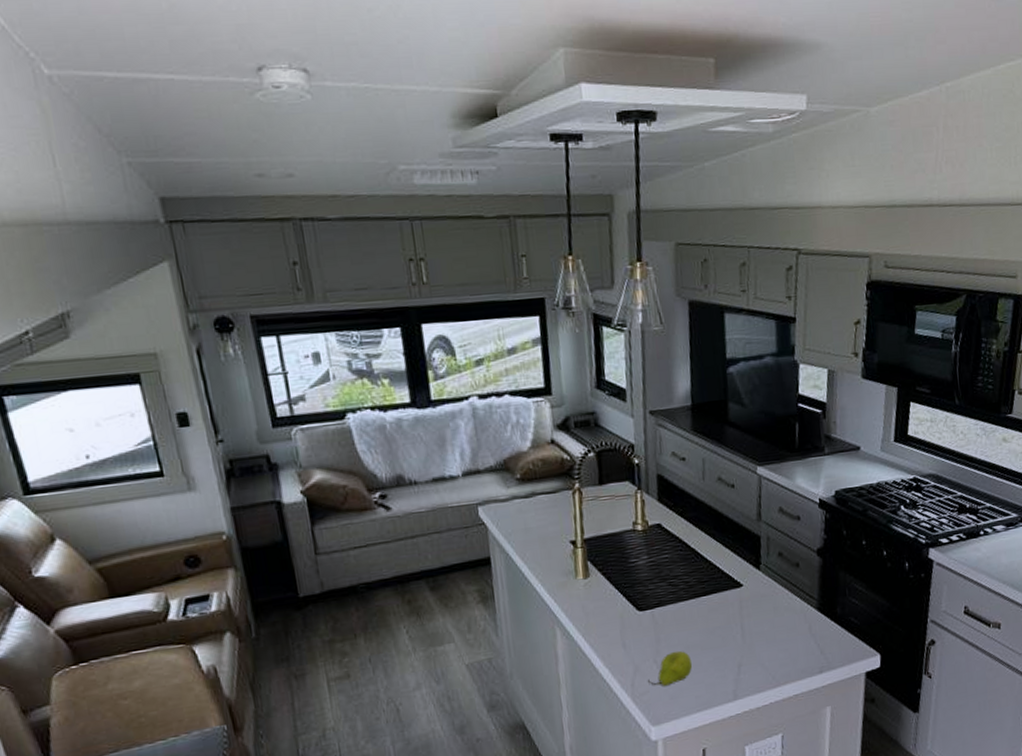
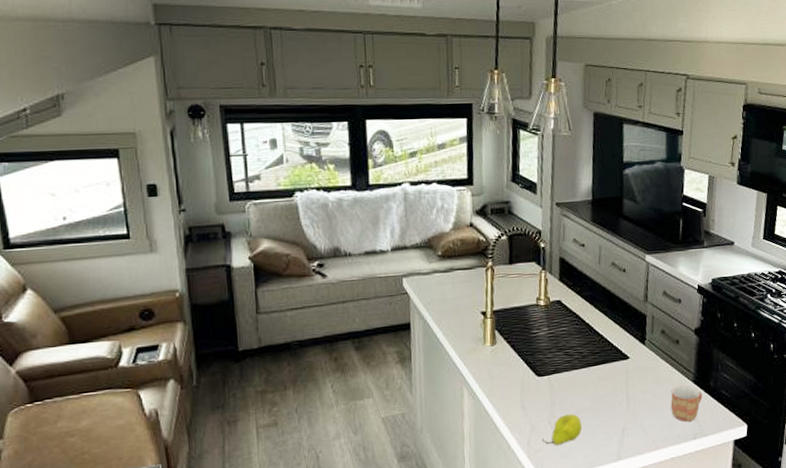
mug: none [792,613,829,655] -> present [670,385,703,422]

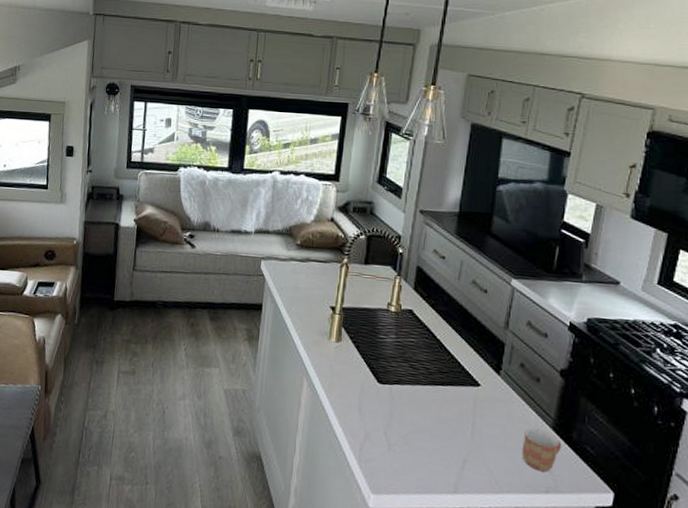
fruit: present [542,413,583,446] -> none [376,429,420,461]

